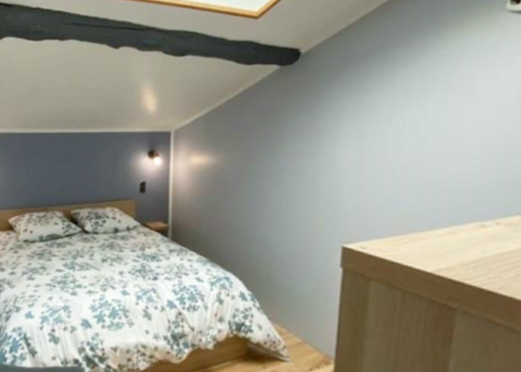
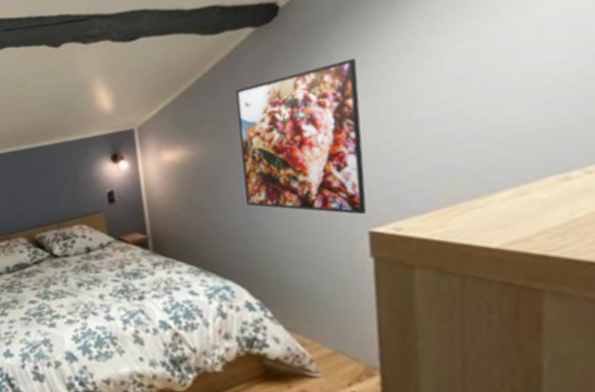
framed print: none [252,106,351,233] -> present [235,58,367,215]

